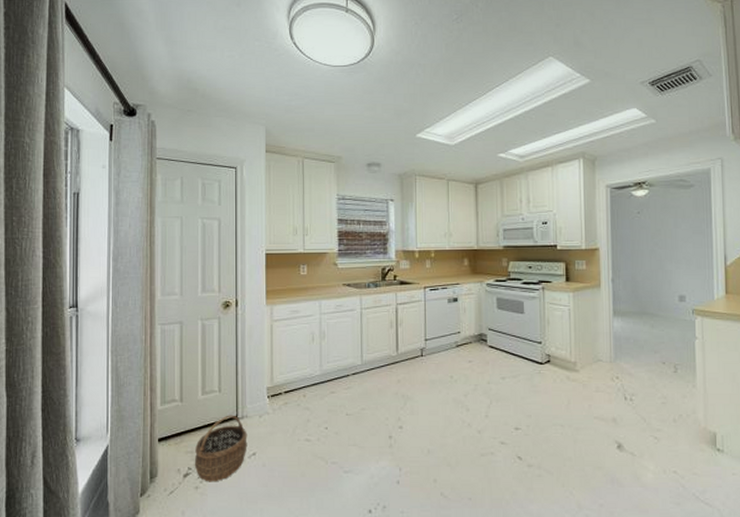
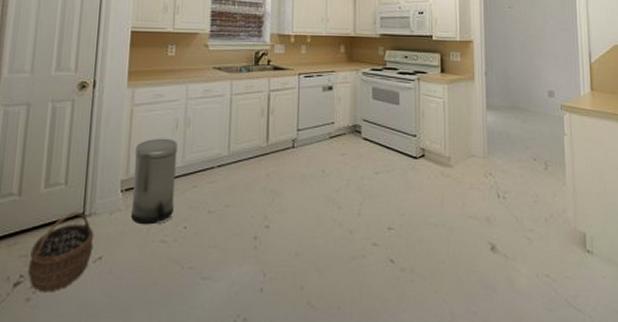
pedal bin: none [277,350,315,426] -> present [132,138,177,225]

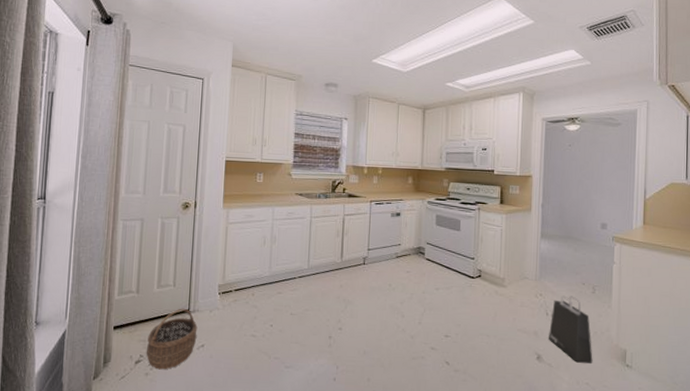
pedal bin: present [132,138,177,225] -> none [228,251,265,322]
shopping bag: none [502,174,551,251] -> present [549,295,593,364]

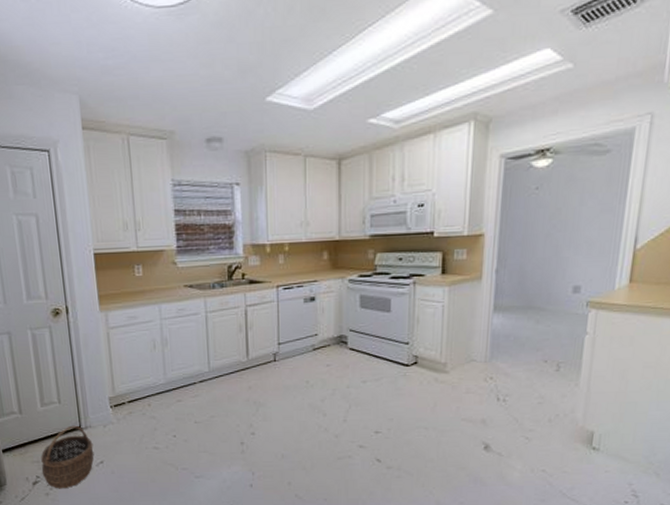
shopping bag: present [549,295,593,364] -> none [499,376,552,449]

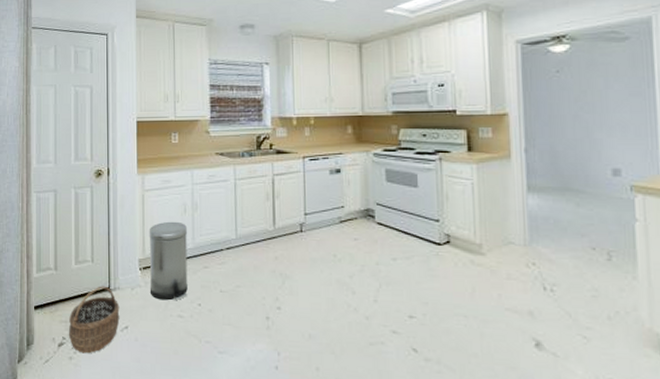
pedal bin: none [117,358,162,435] -> present [149,221,188,301]

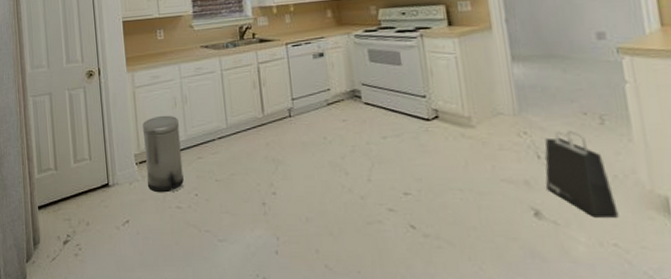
wicker basket: present [68,286,120,354] -> none [72,182,121,250]
shopping bag: none [549,264,617,353] -> present [545,130,619,218]

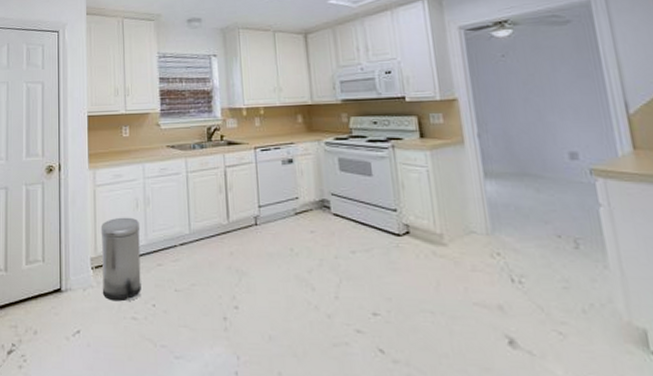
shopping bag: present [545,130,619,218] -> none [518,253,597,350]

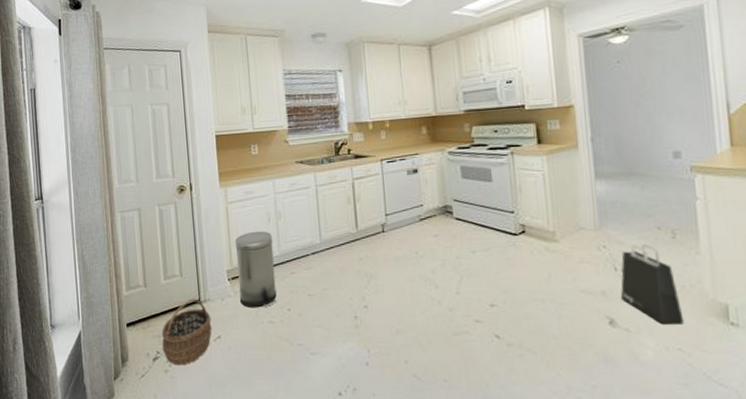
wicker basket: none [18,287,72,362] -> present [162,298,212,366]
shopping bag: none [518,253,597,350] -> present [621,244,684,325]

